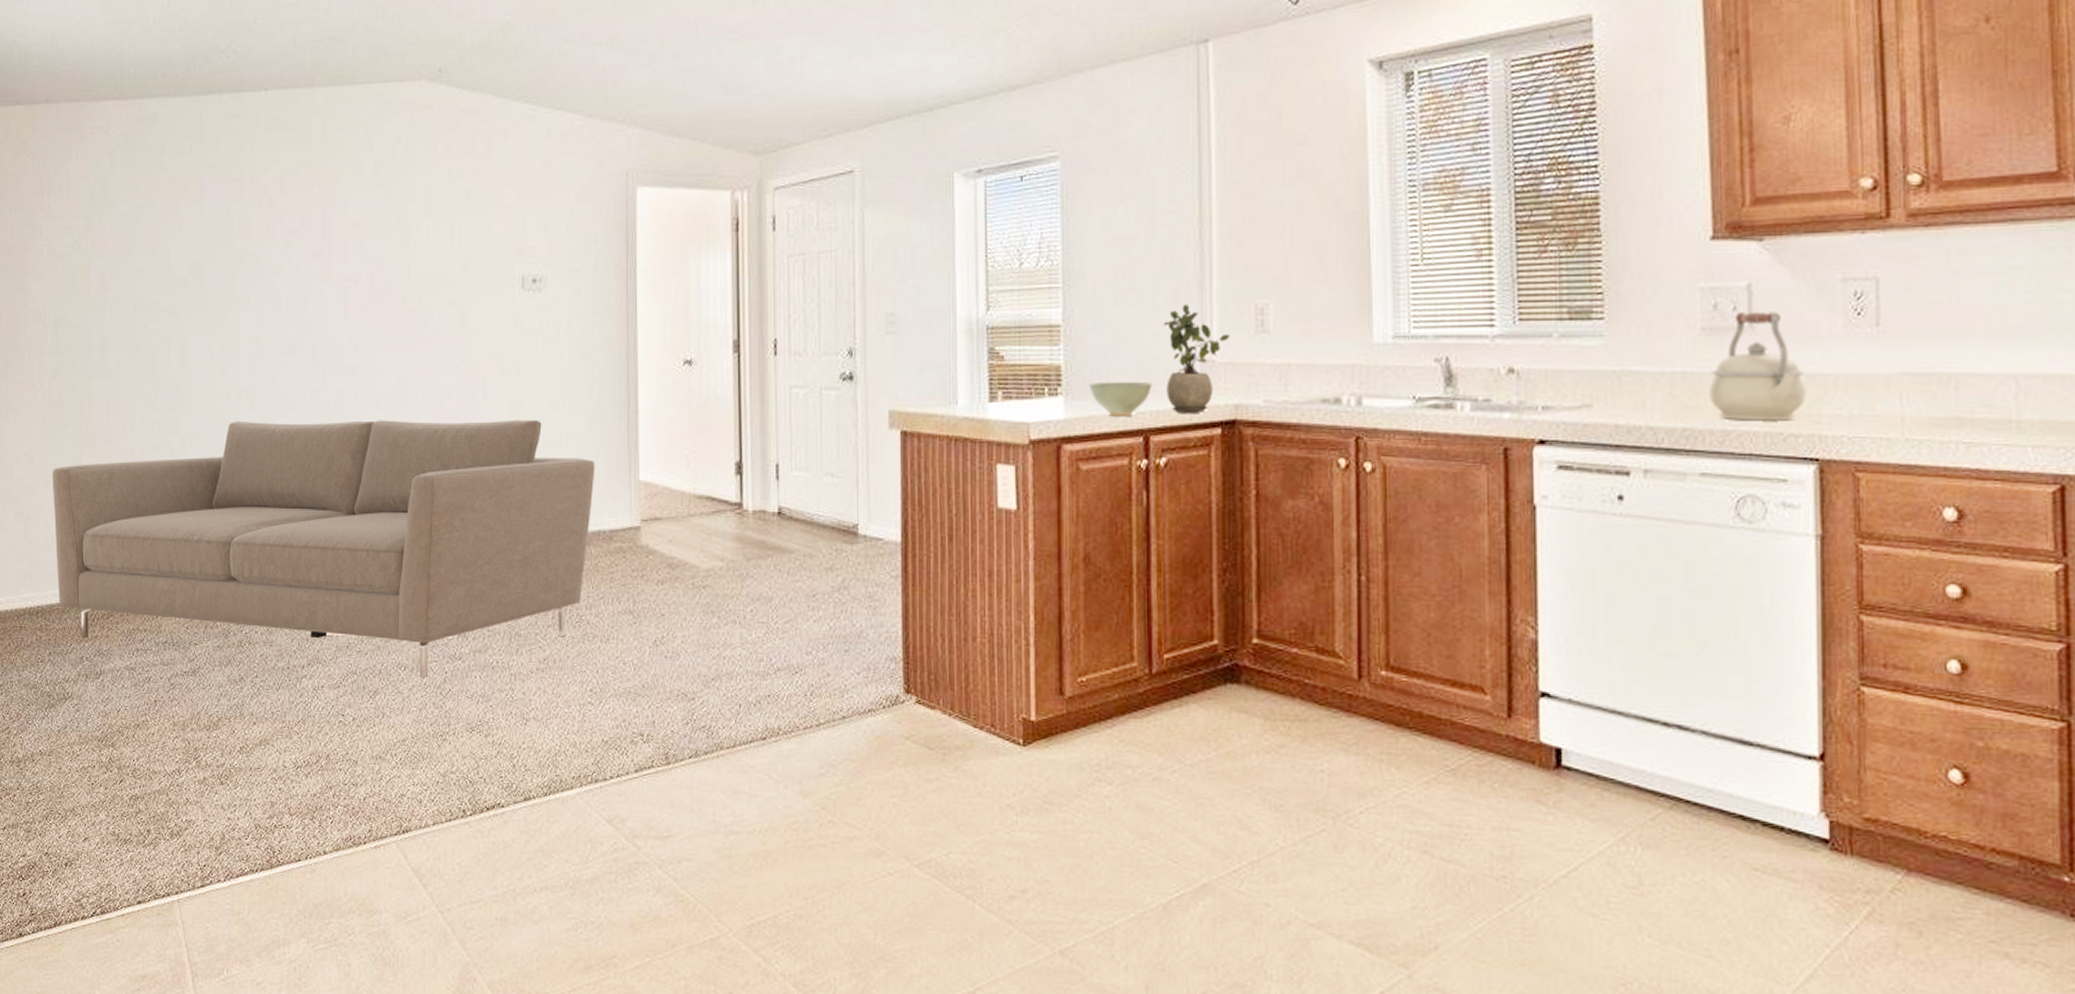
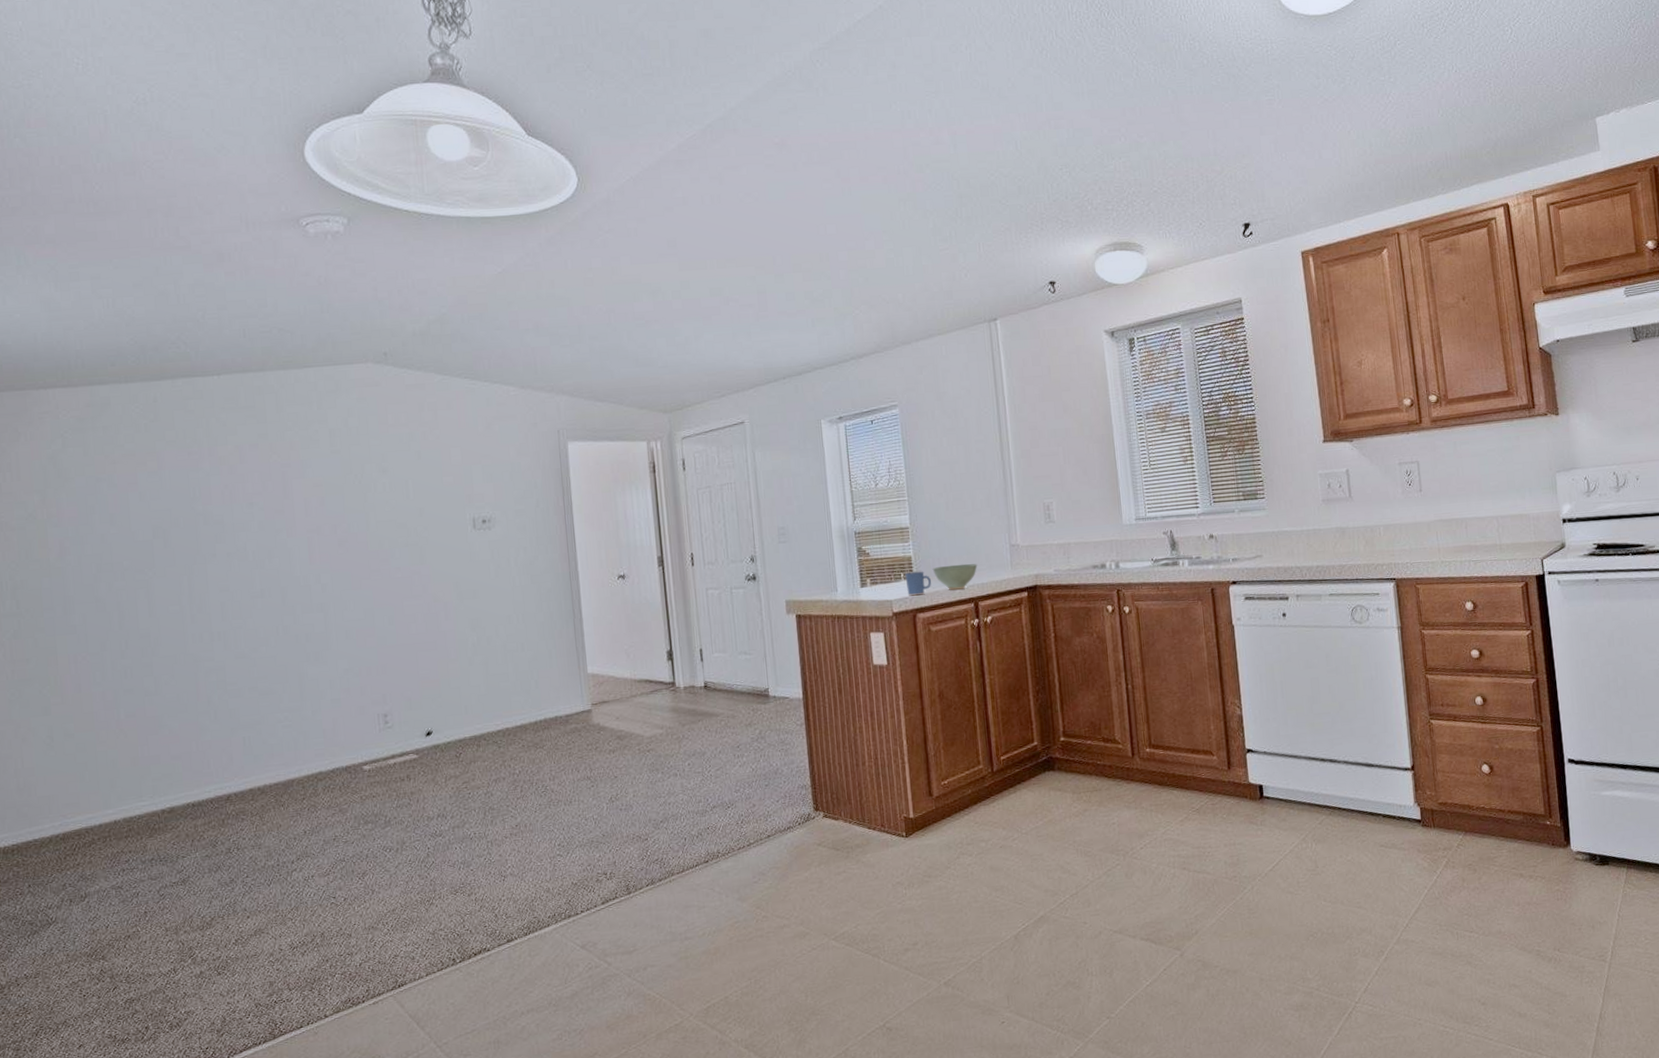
sofa: present [52,420,595,678] -> none [19,633,550,868]
mug: none [1050,386,1085,420] -> present [905,571,931,596]
potted plant: present [1164,303,1230,413] -> none [982,506,1028,584]
kettle: present [1709,312,1806,421] -> none [1330,487,1386,558]

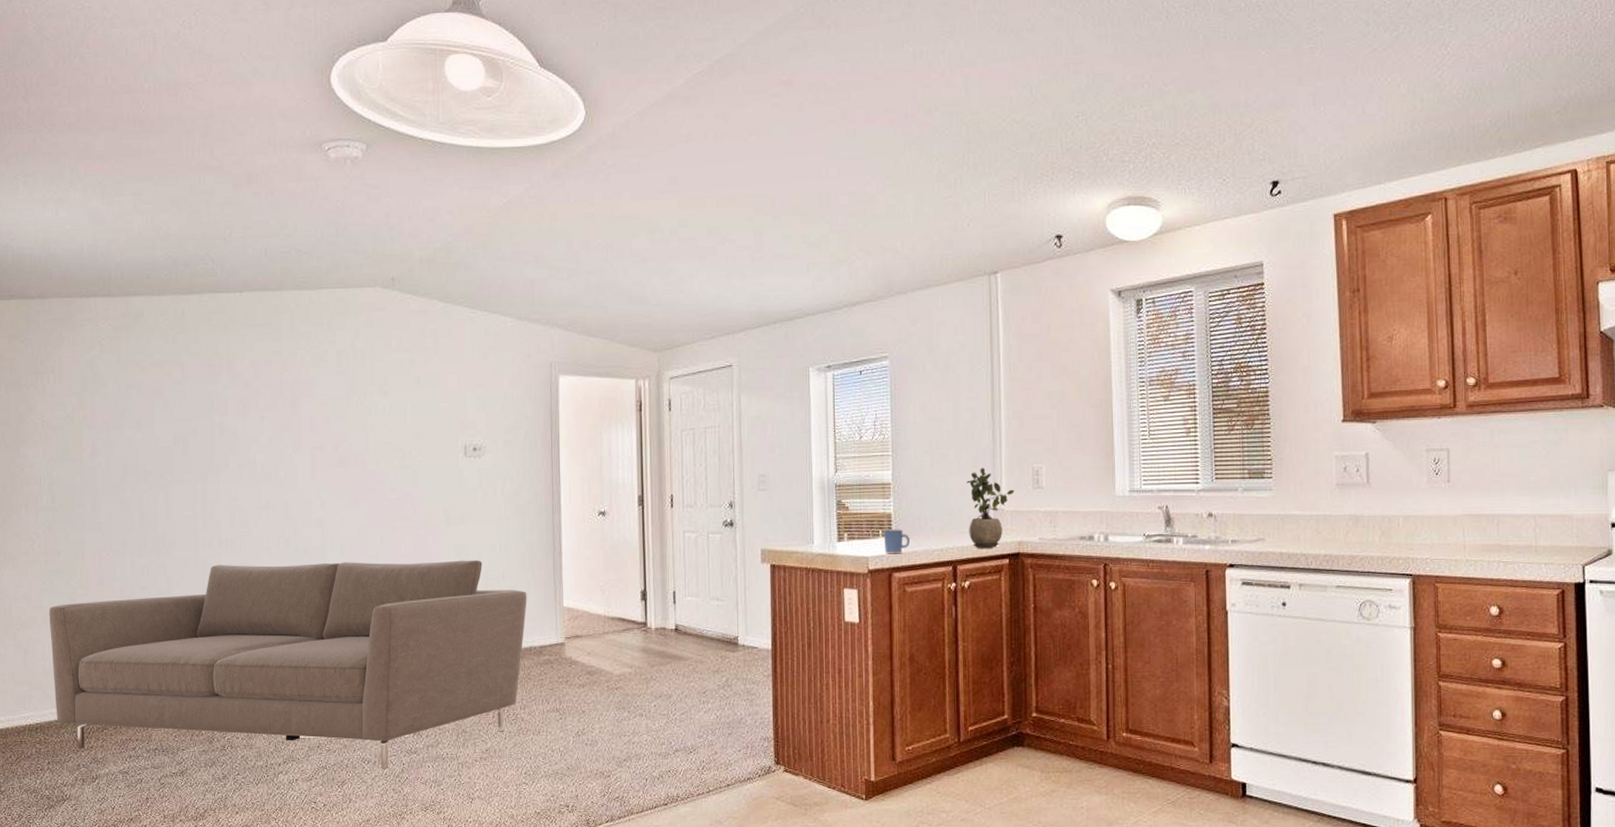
sofa: none [19,633,550,868] -> present [48,560,527,770]
bowl: present [932,563,978,590] -> none [912,525,959,551]
potted plant: none [982,506,1028,584] -> present [967,467,1015,548]

